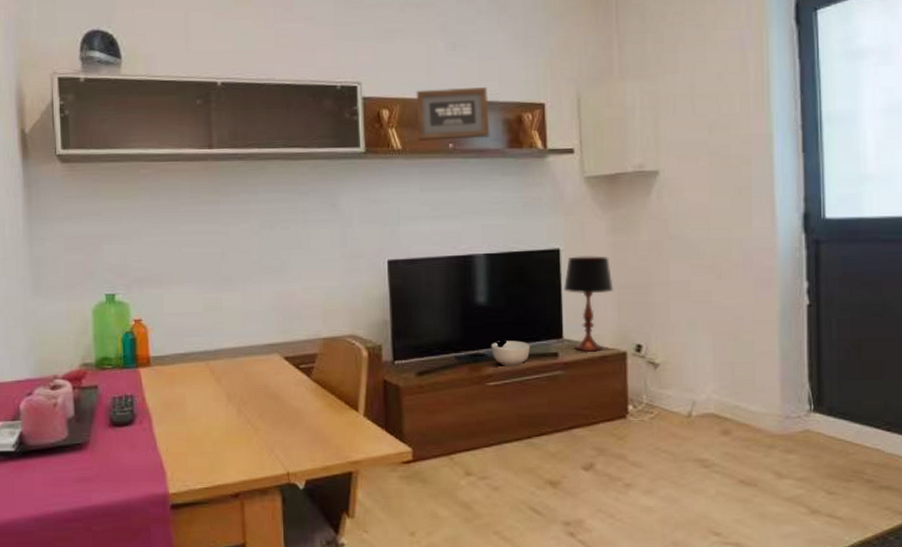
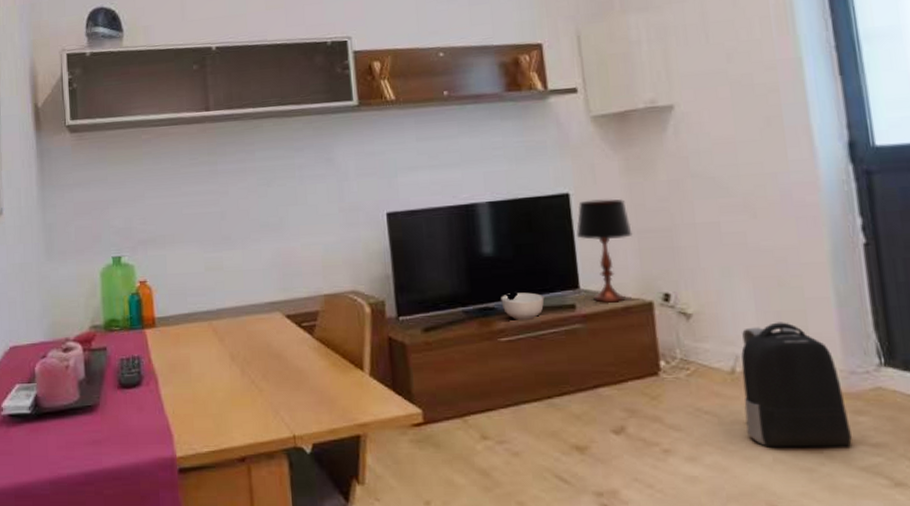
picture frame: present [416,87,490,141] -> none [407,32,486,90]
backpack: none [695,372,781,482] -> present [741,322,852,447]

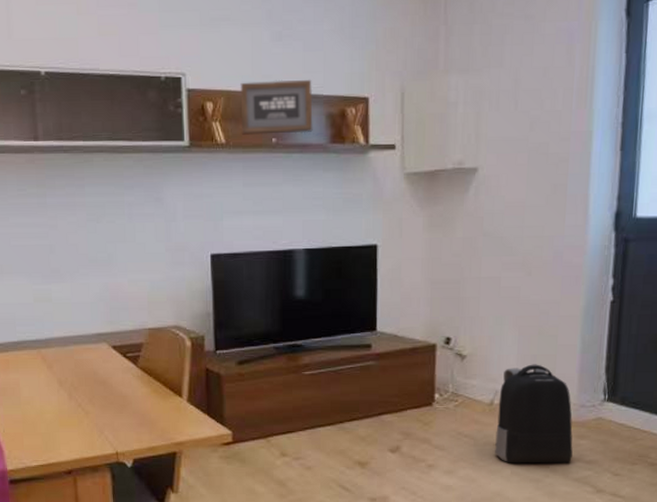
picture frame: none [407,32,486,90] -> present [240,80,313,135]
bowl: present [501,292,545,321] -> none [308,332,346,358]
table lamp: present [576,199,633,304] -> none [379,252,427,345]

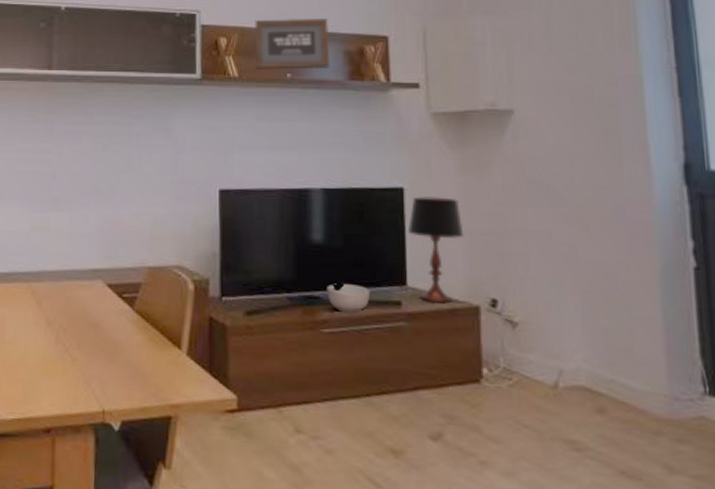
bowl: none [308,332,346,358] -> present [327,283,371,314]
table lamp: none [379,252,427,345] -> present [407,196,464,305]
backpack: present [494,364,573,463] -> none [564,339,672,475]

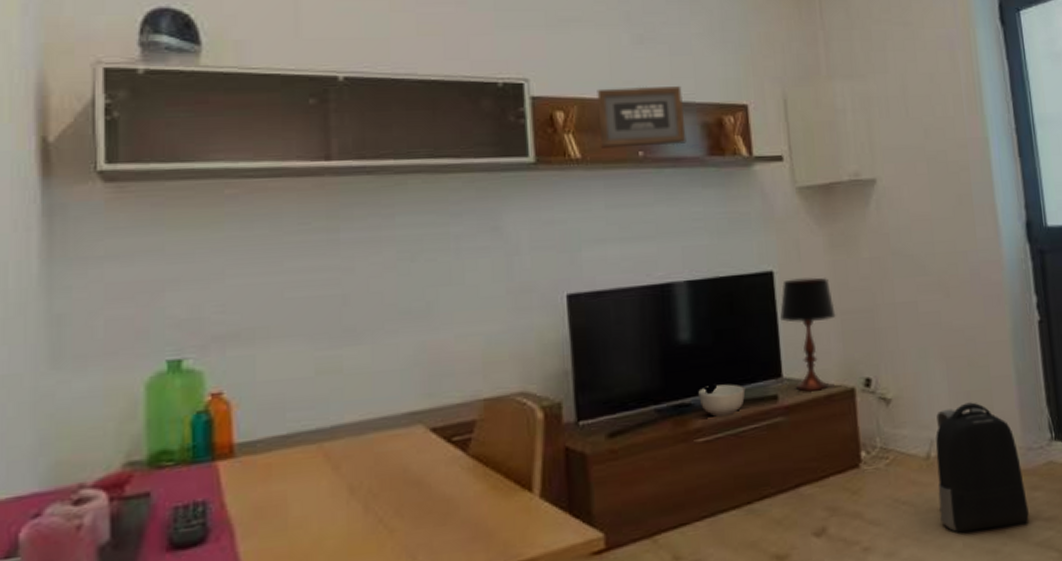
backpack: none [564,339,672,475] -> present [936,402,1029,533]

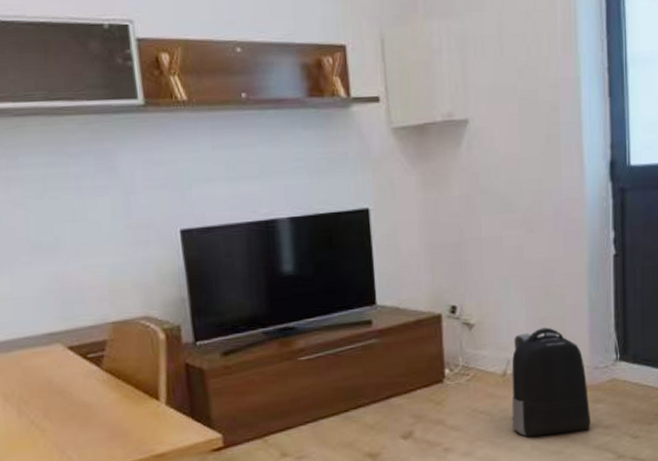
picture frame: present [597,86,687,148] -> none [199,26,287,90]
bowl: present [698,384,746,418] -> none [301,310,343,340]
table lamp: present [779,277,836,393] -> none [374,214,426,319]

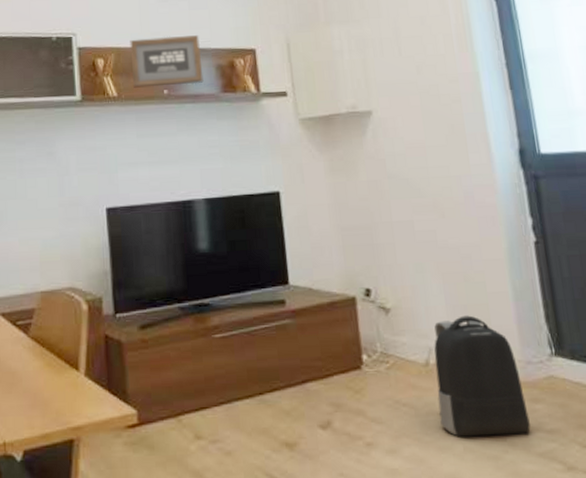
picture frame: none [199,26,287,90] -> present [130,35,204,88]

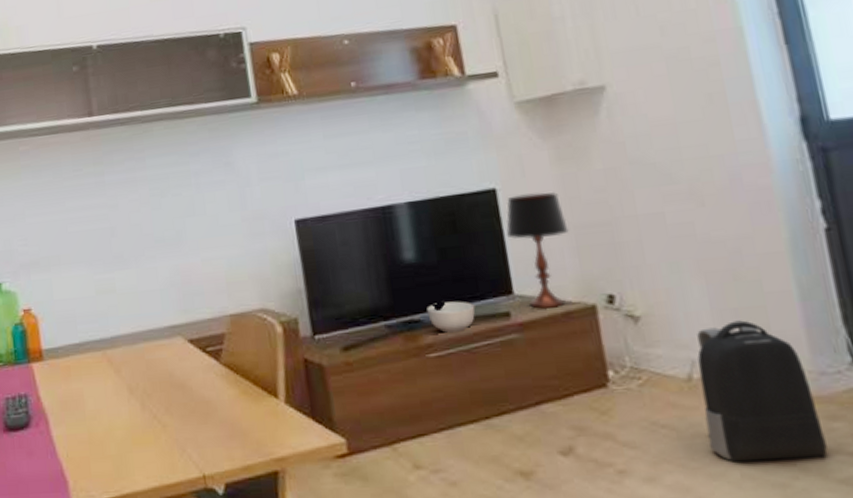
picture frame: present [130,35,204,88] -> none [307,15,397,83]
bowl: none [215,288,257,317] -> present [426,301,475,334]
table lamp: none [286,197,337,300] -> present [506,192,569,310]

